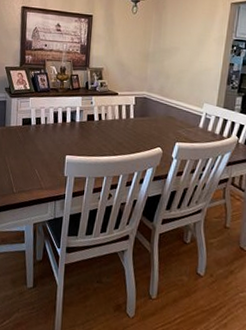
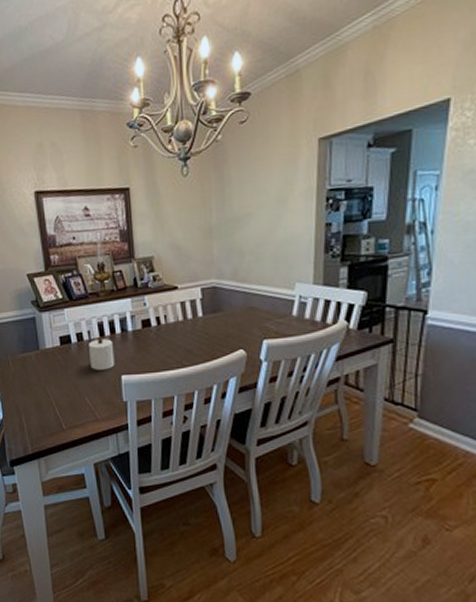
candle: none [43,122,64,150] -> present [89,336,115,370]

